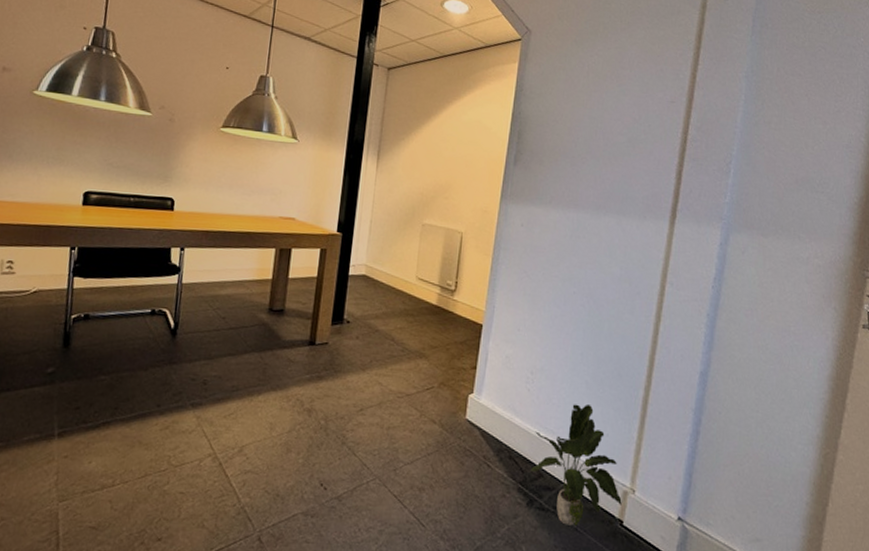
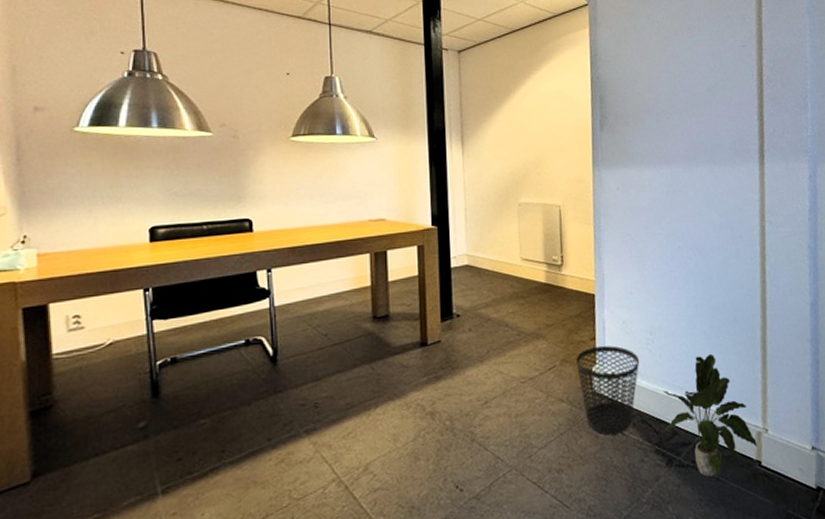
wastebasket: none [453,375,517,465] -> present [576,345,640,436]

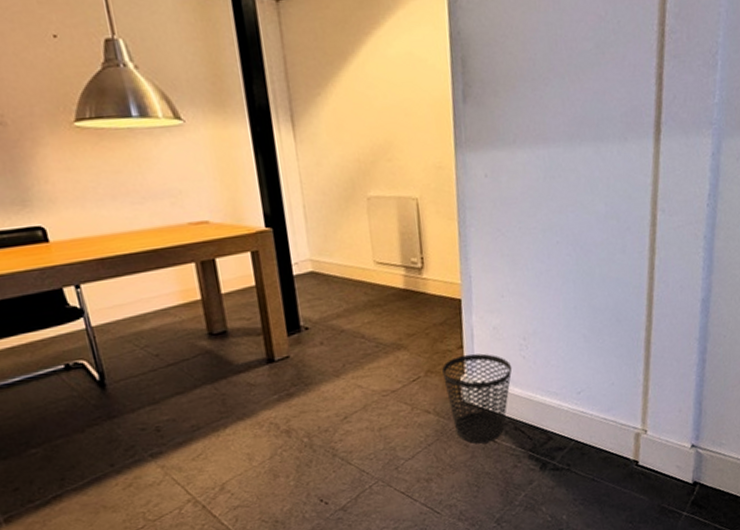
potted plant: present [663,353,757,477] -> none [537,357,635,478]

